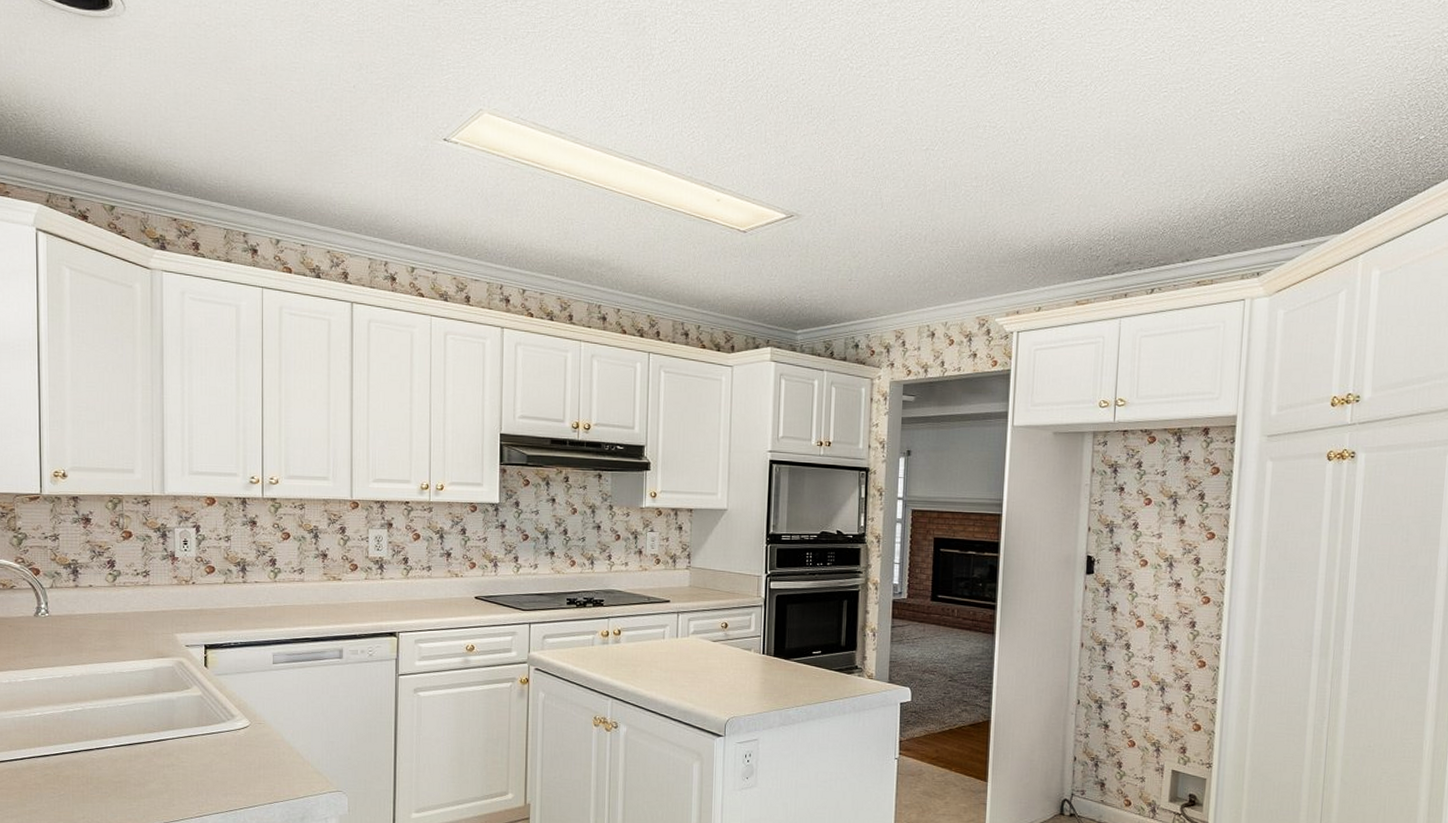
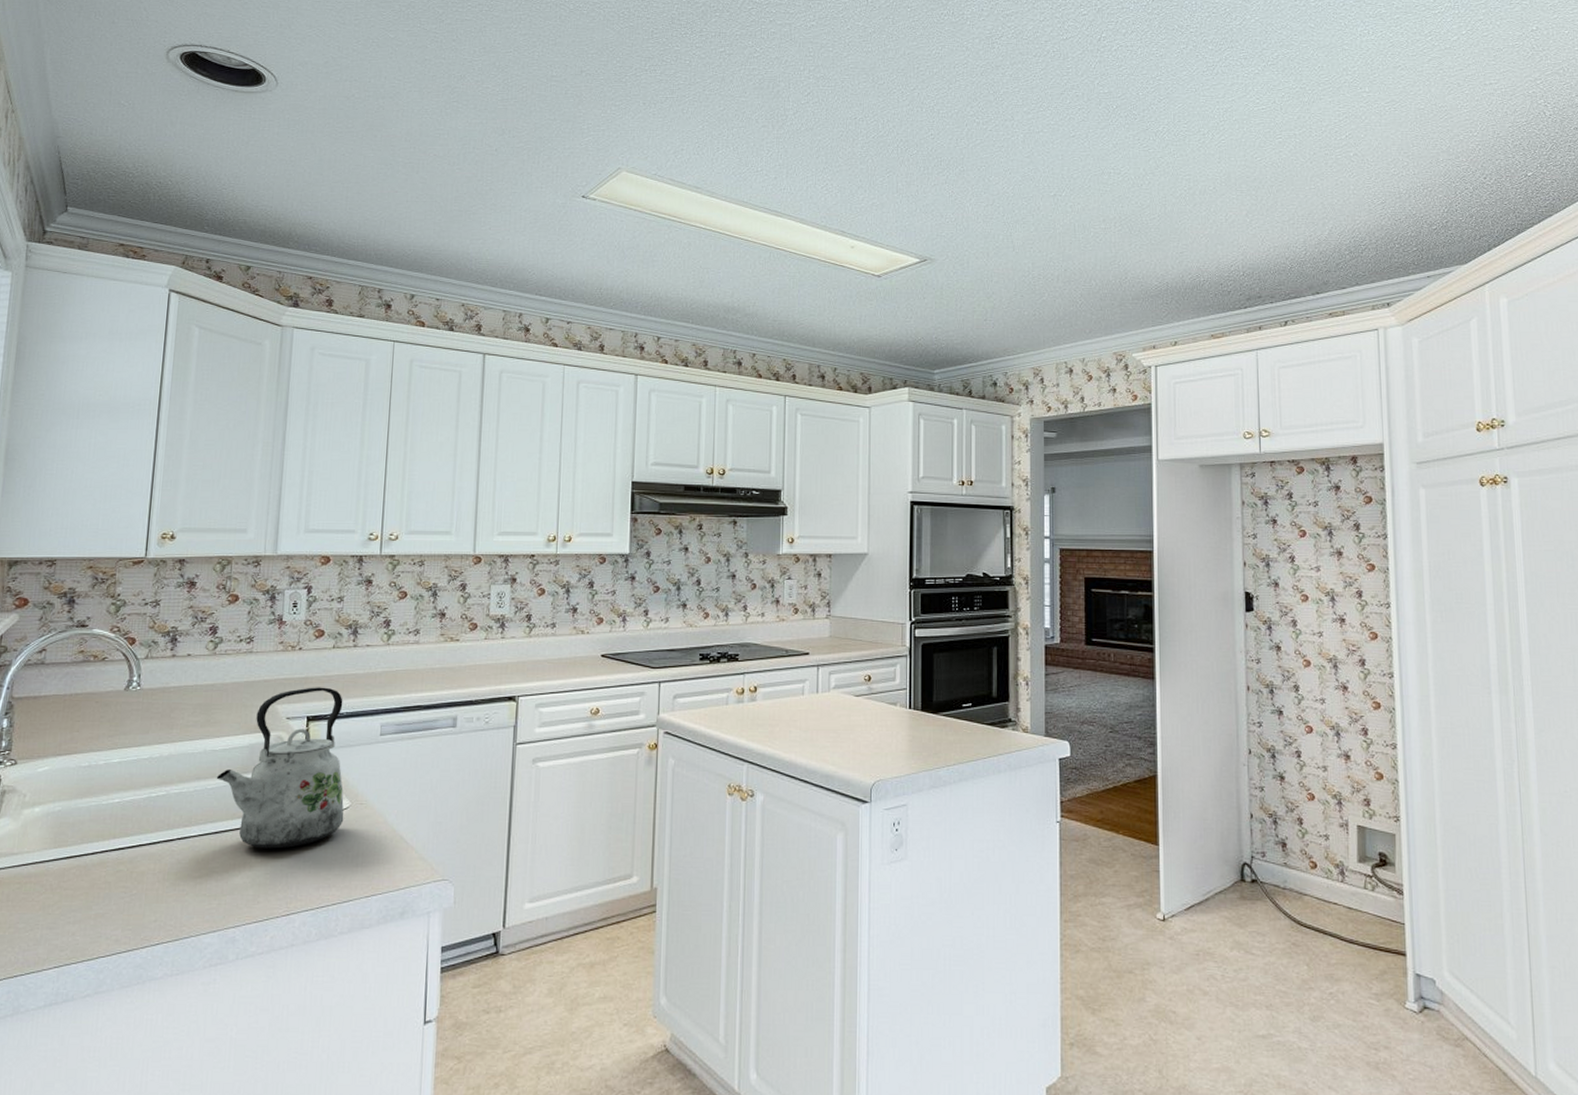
kettle: none [126,618,245,760] -> present [216,687,344,849]

